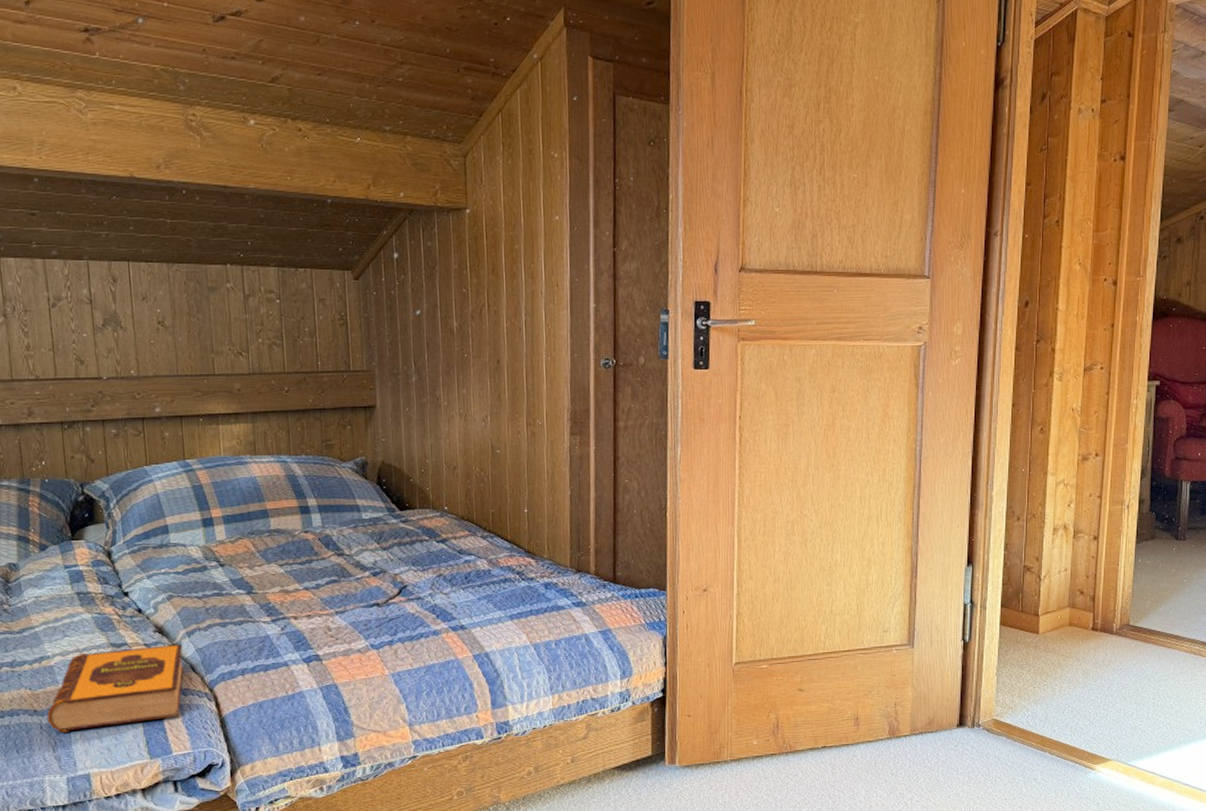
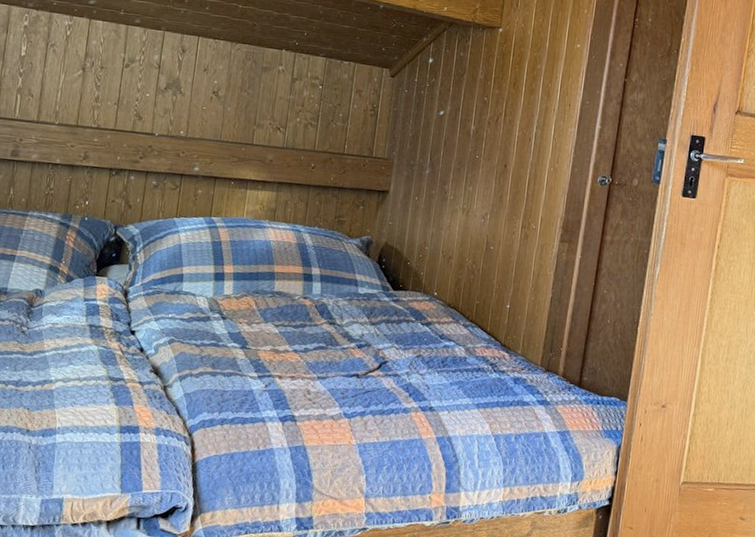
hardback book: present [47,643,184,732] -> none [36,382,174,456]

